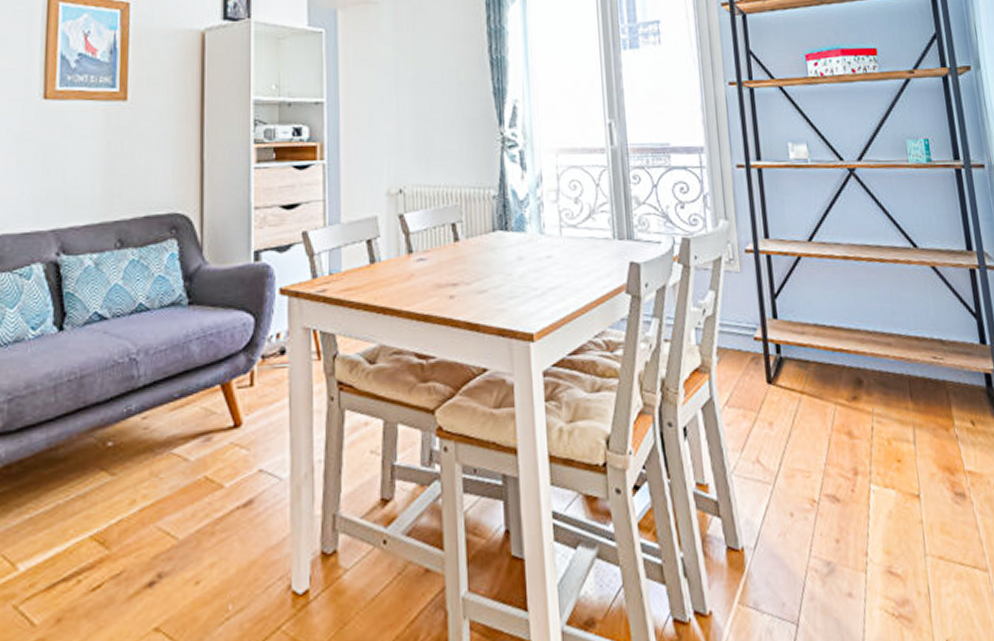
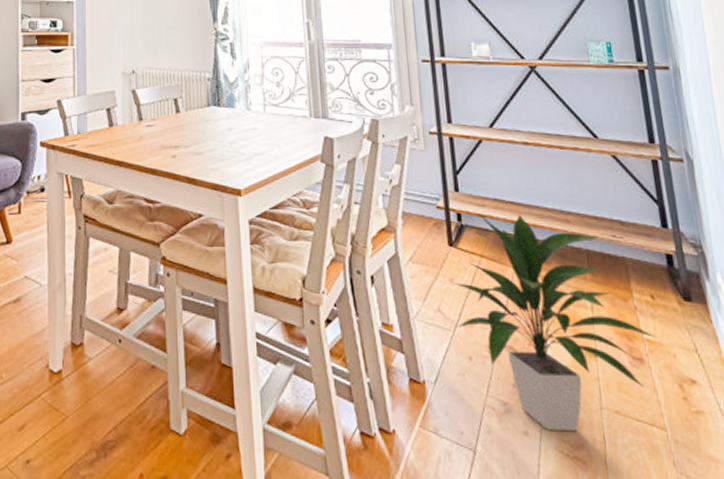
indoor plant: none [770,340,979,588] -> present [451,213,658,431]

